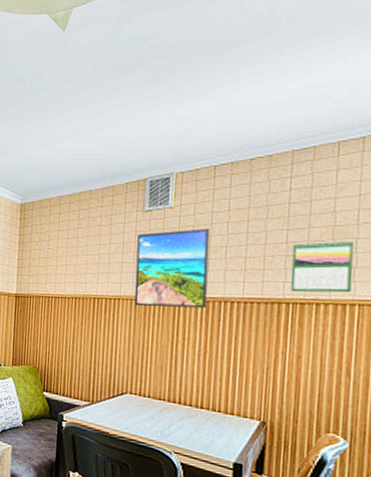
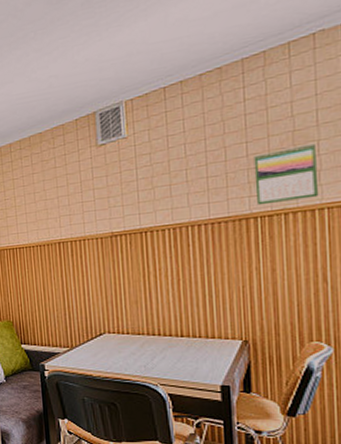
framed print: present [134,228,210,308] -> none [95,153,174,243]

